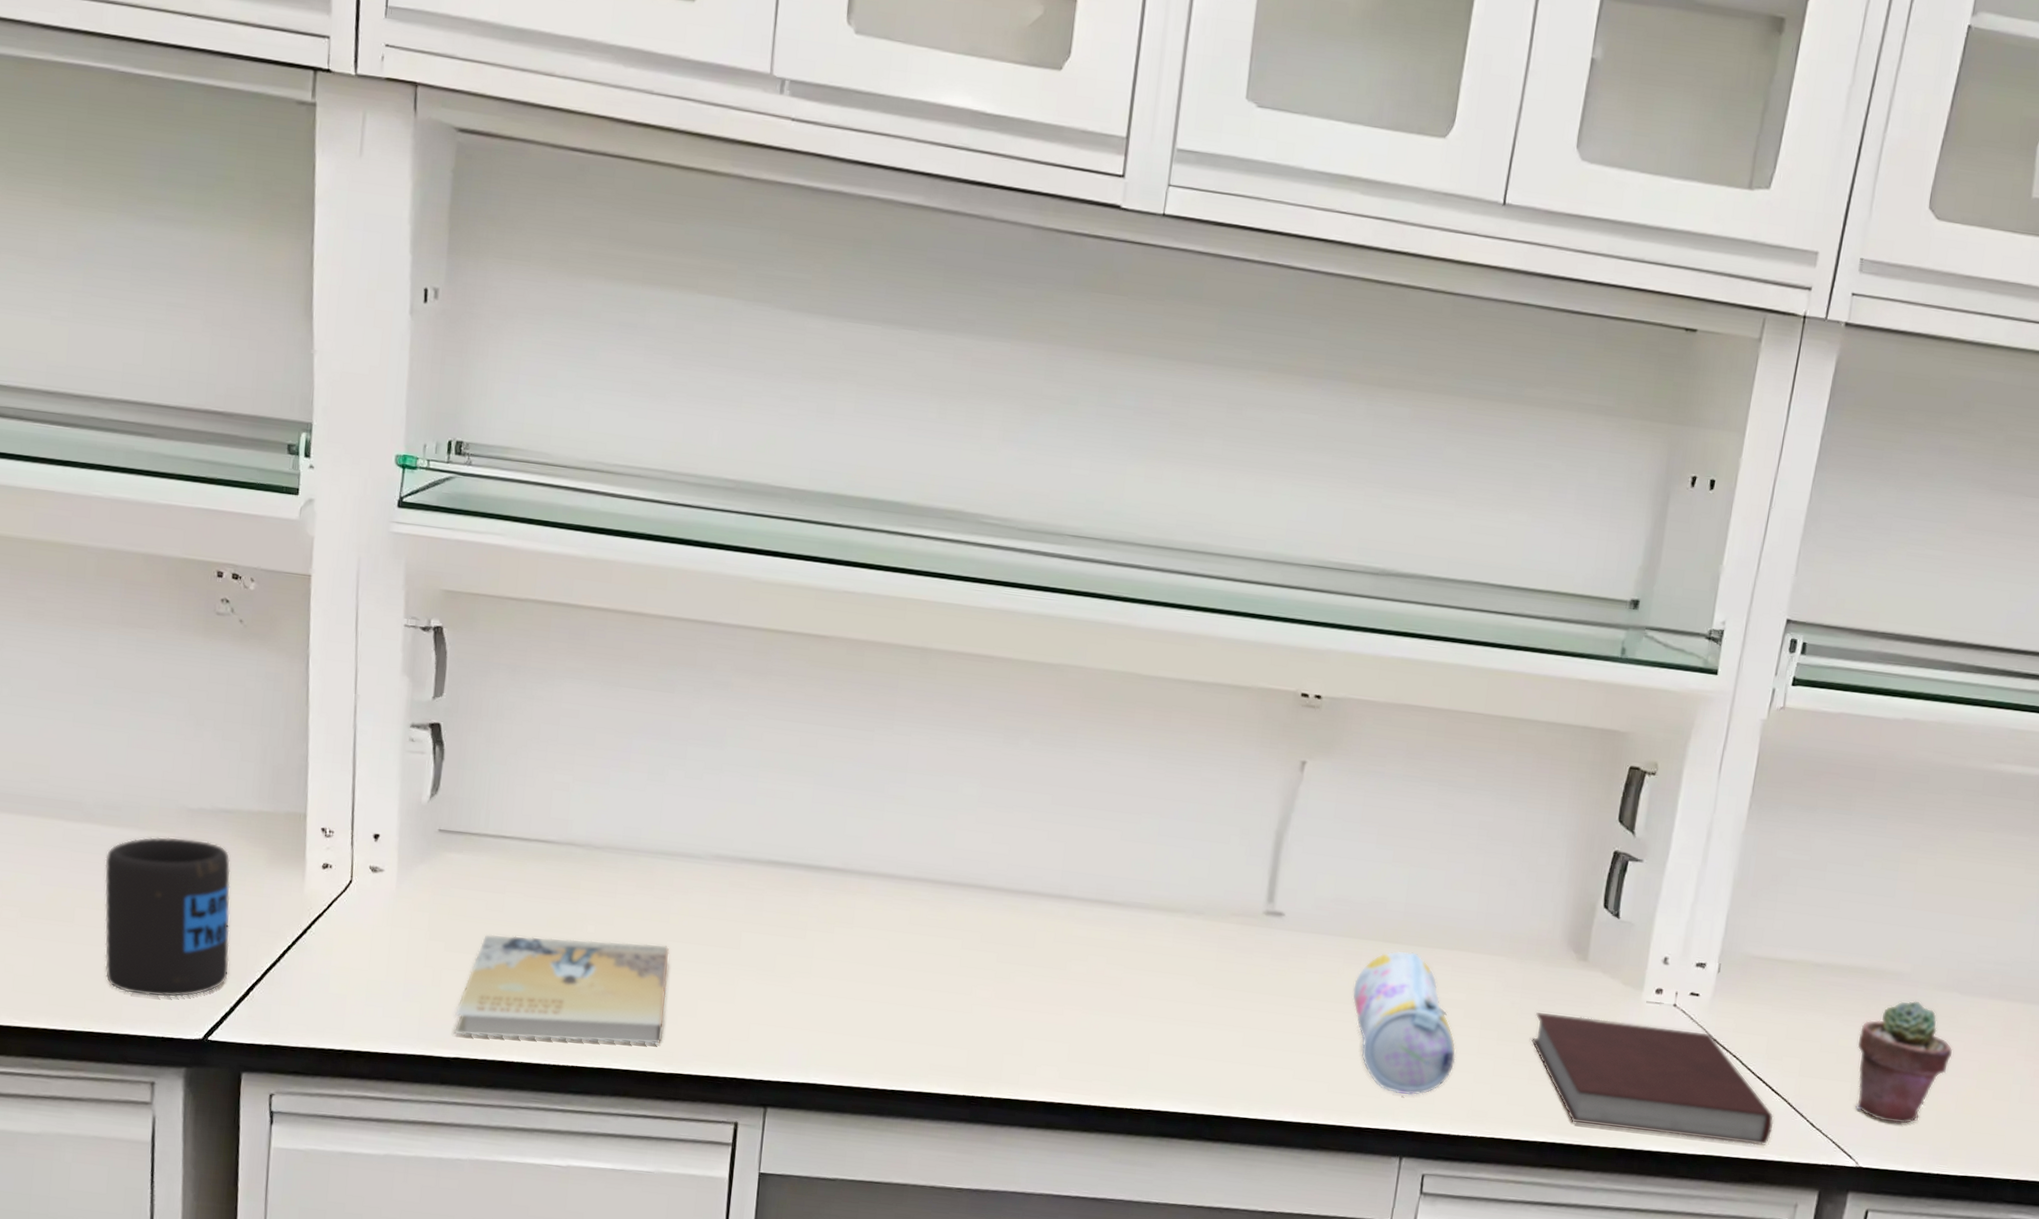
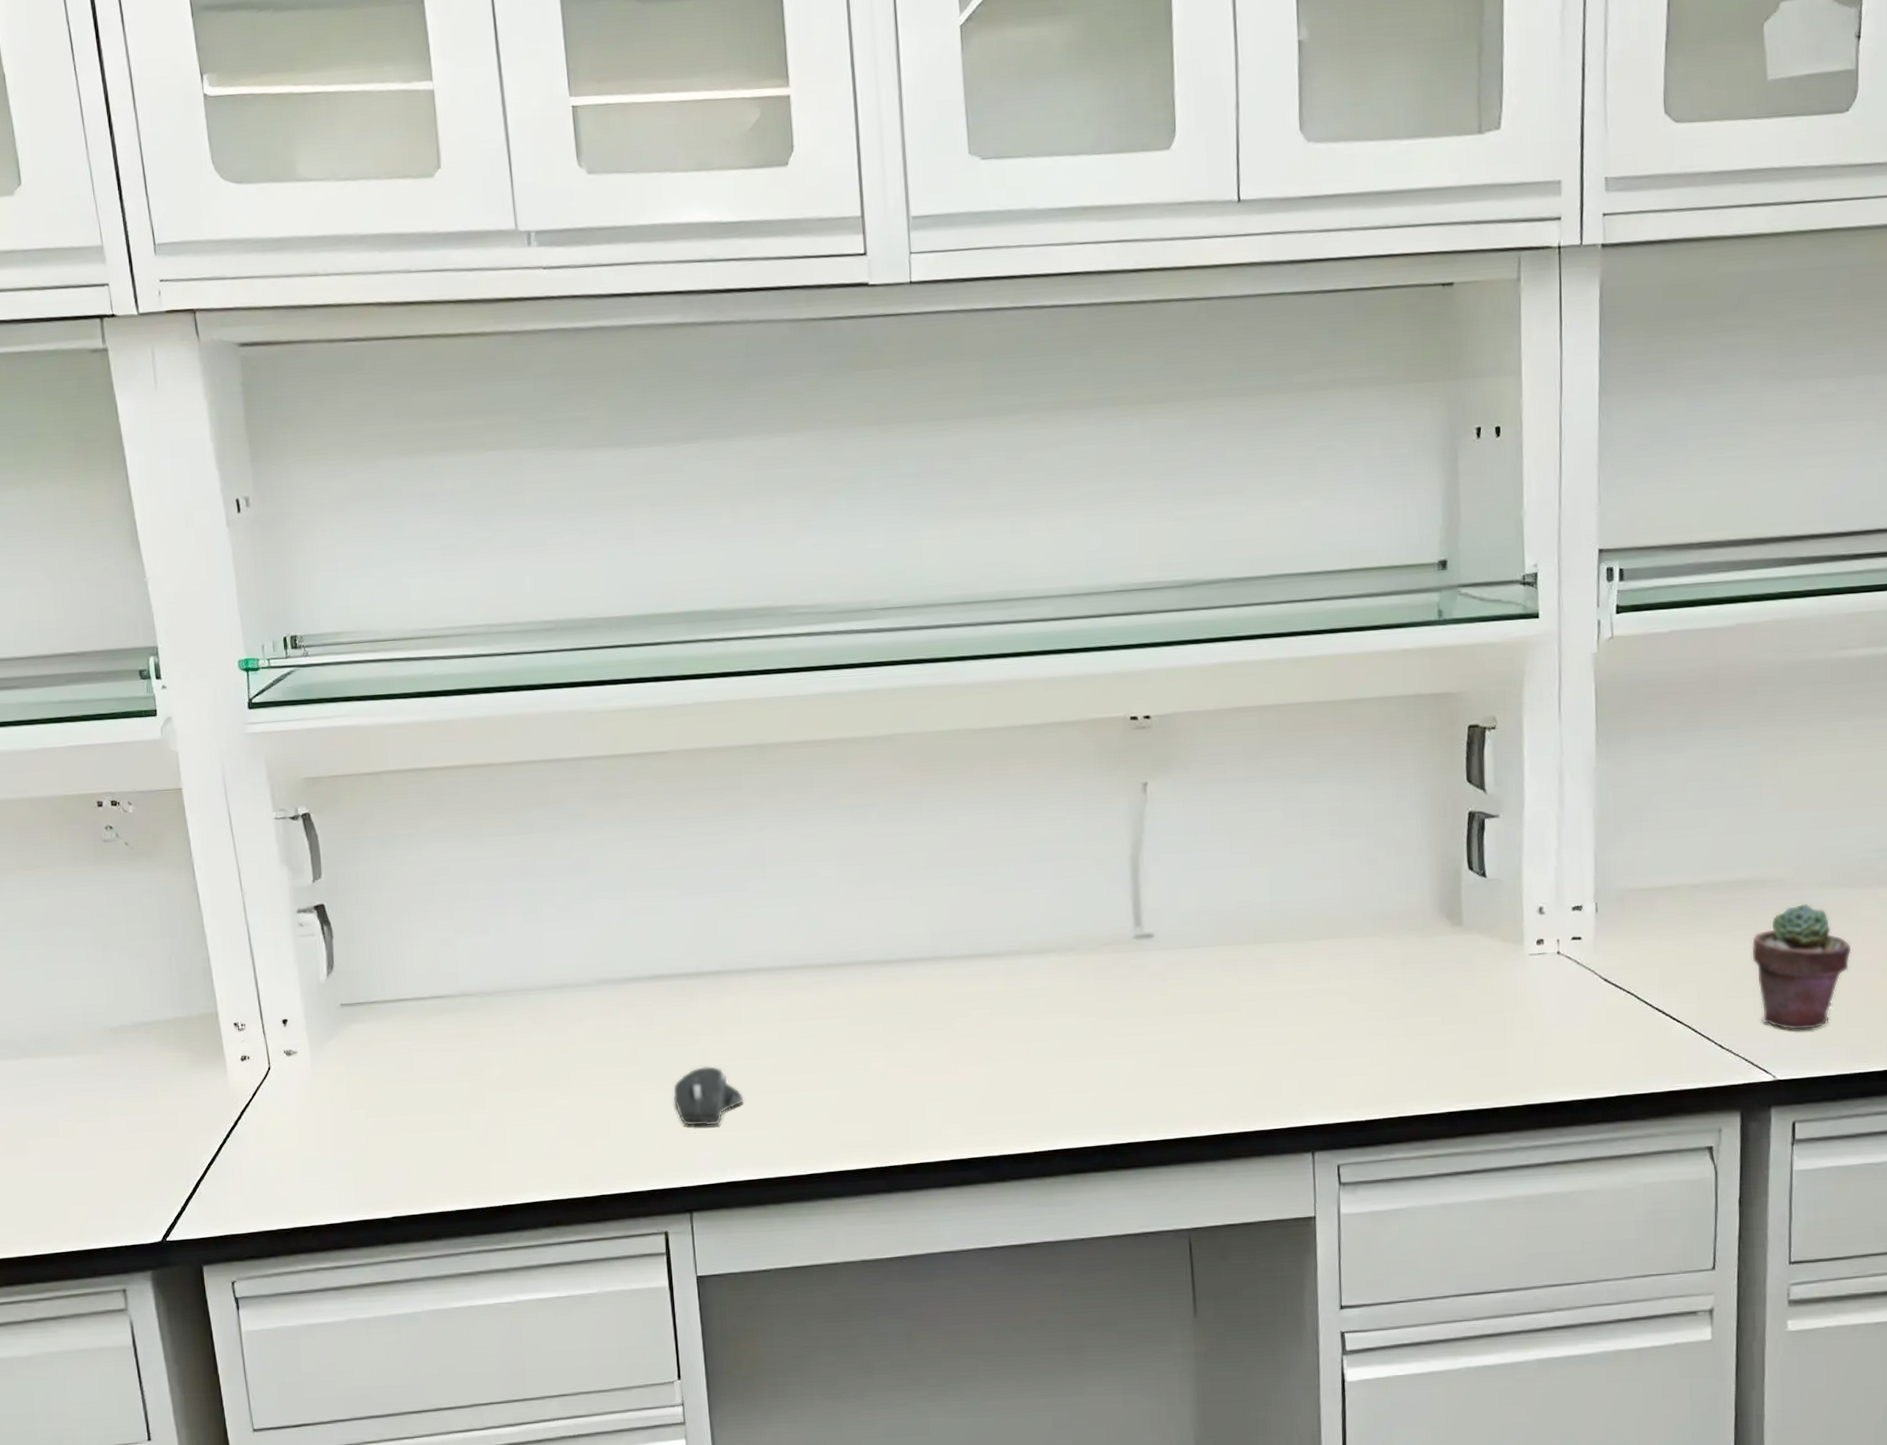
mug: present [104,837,231,997] -> none [45,1055,174,1210]
book: present [454,934,670,1045] -> none [386,1075,582,1195]
computer mouse: none [768,962,842,1024] -> present [673,1066,744,1126]
pencil case: present [1352,950,1456,1096] -> none [1235,948,1350,1091]
notebook: present [1531,1012,1774,1145] -> none [1420,974,1682,1087]

